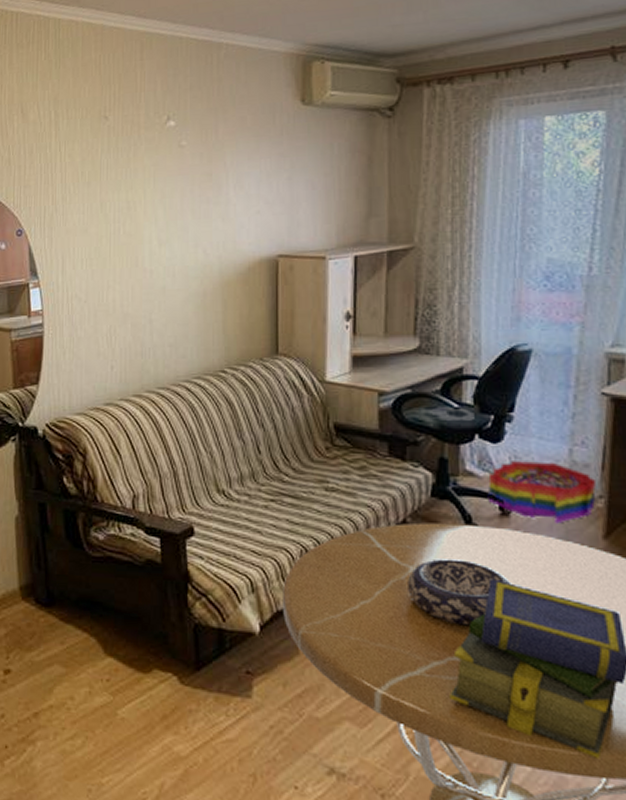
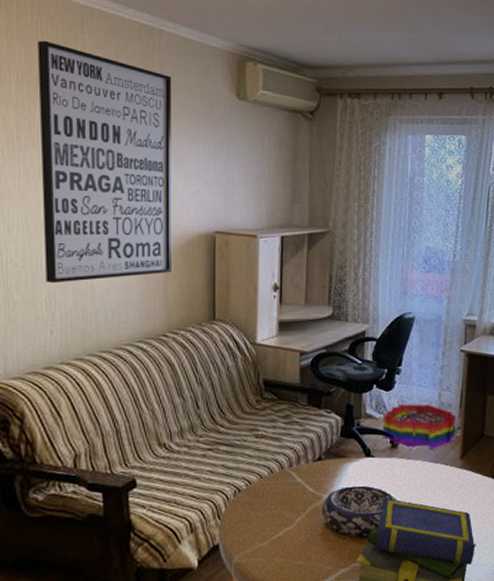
wall art: none [100,73,231,318] -> present [37,40,172,284]

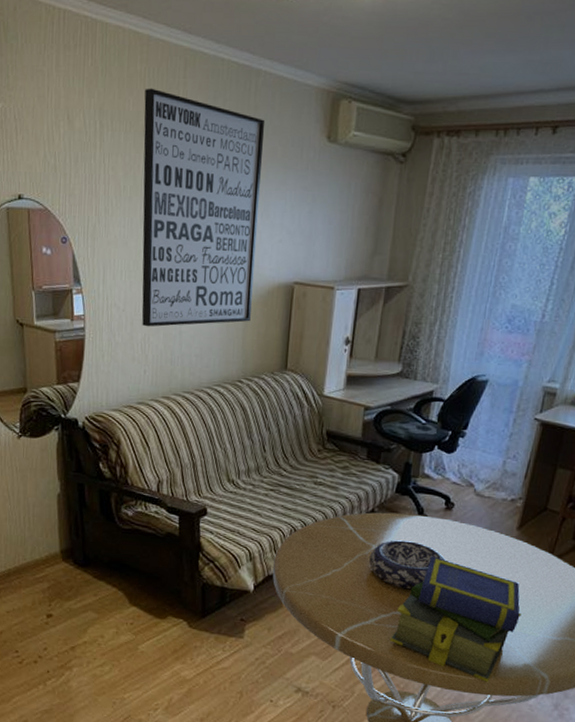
storage bin: present [382,403,457,451] -> none [437,468,520,517]

